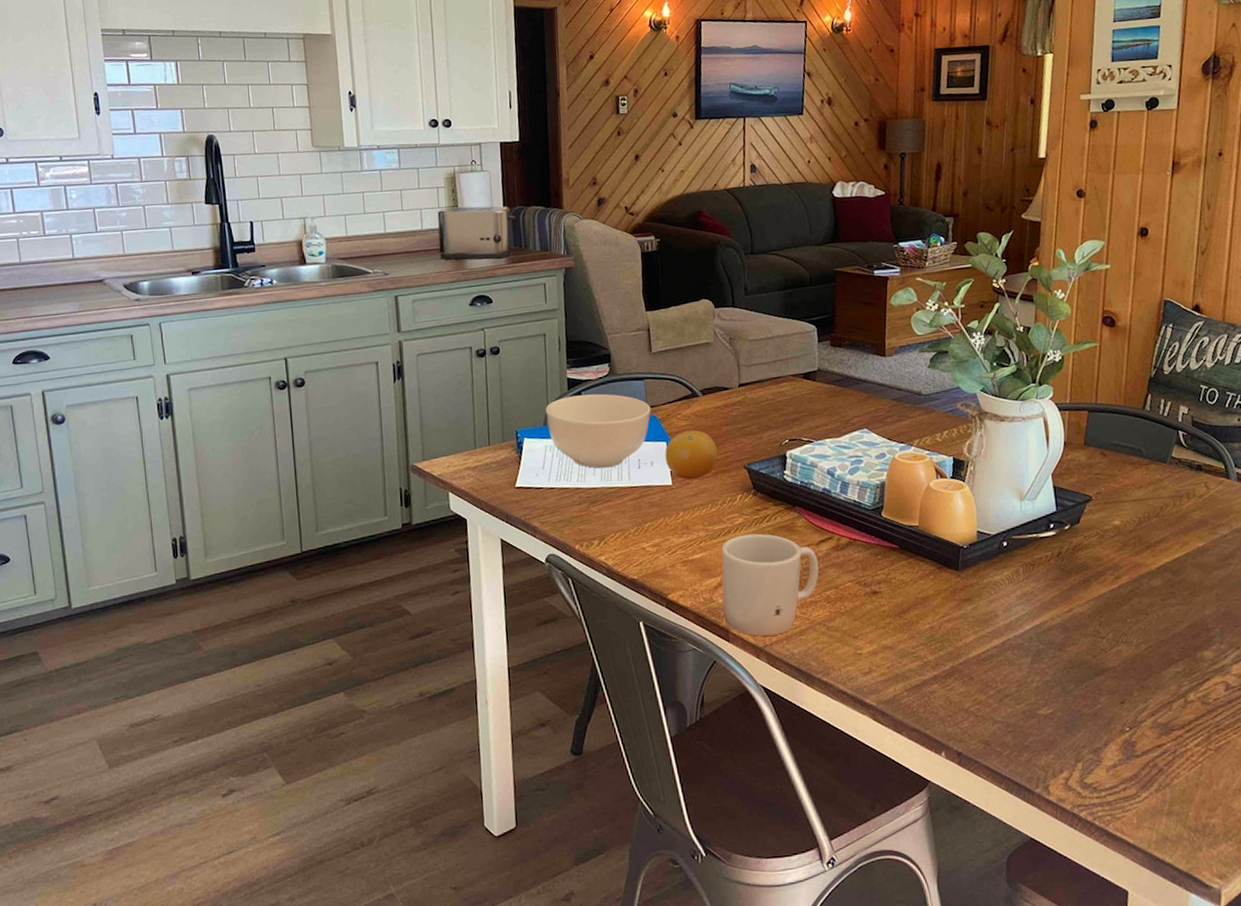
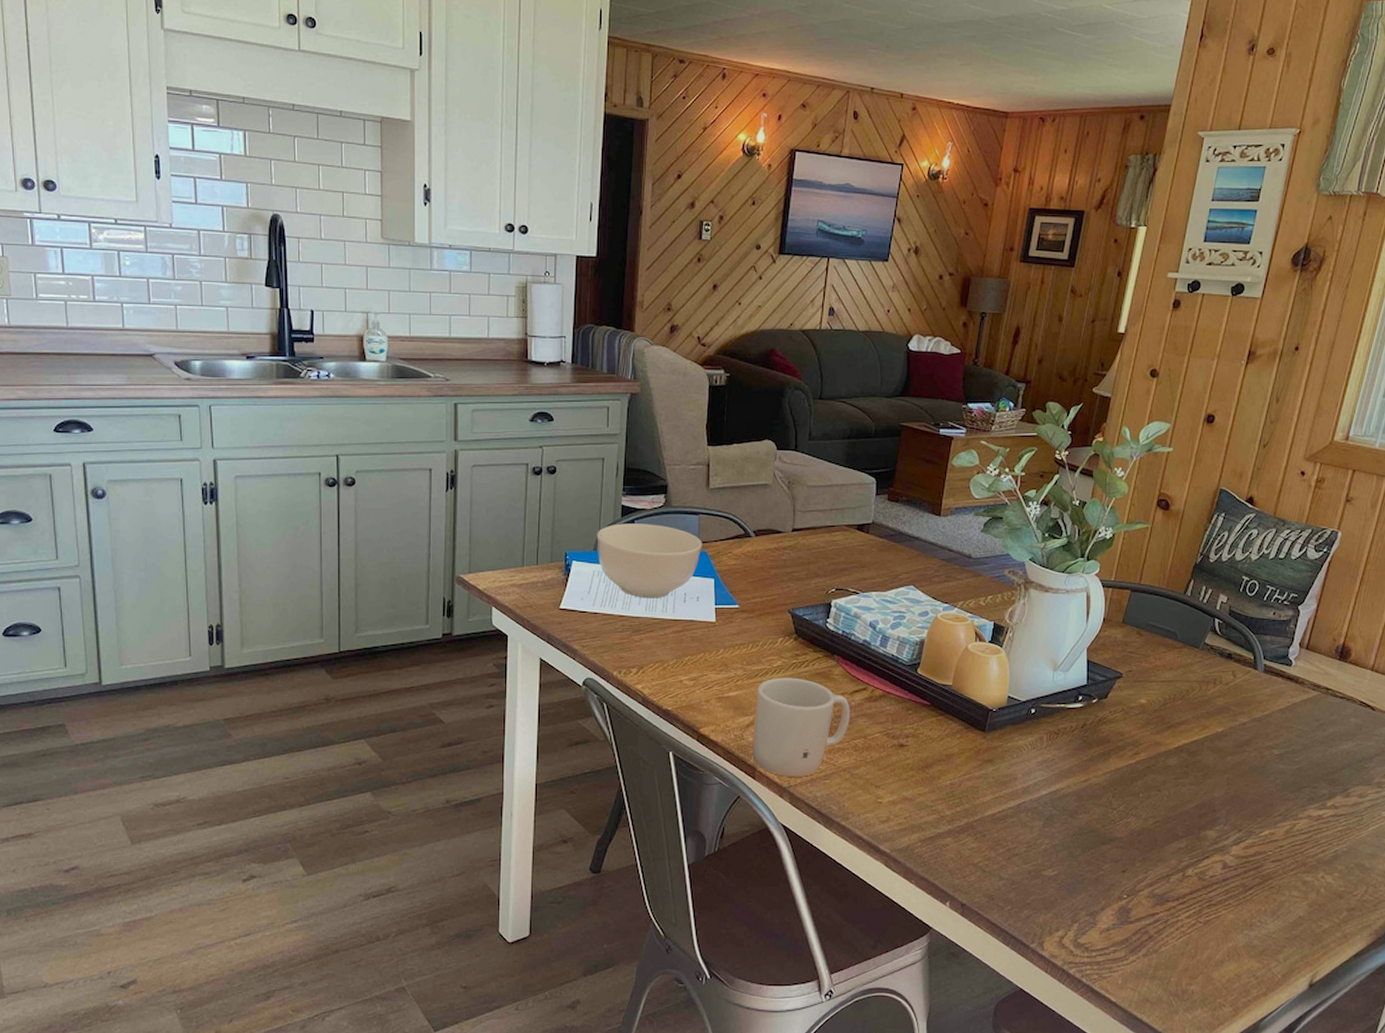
toaster: present [437,206,516,260] -> none [504,318,585,378]
fruit: present [665,430,718,479] -> none [712,569,764,618]

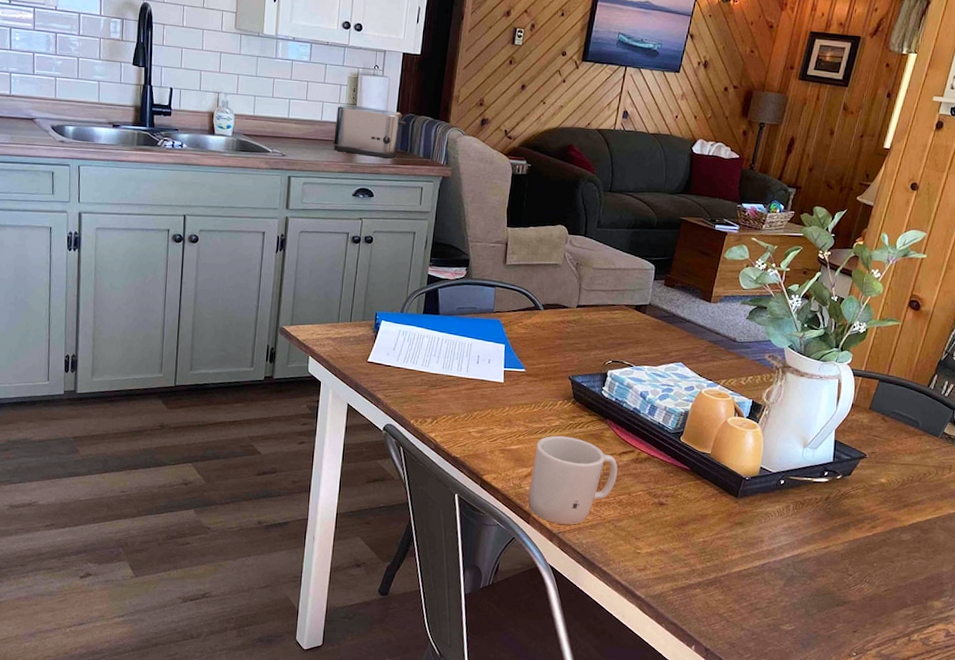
toaster: none [504,318,585,378] -> present [333,104,406,160]
bowl: present [597,523,702,598] -> none [404,290,497,358]

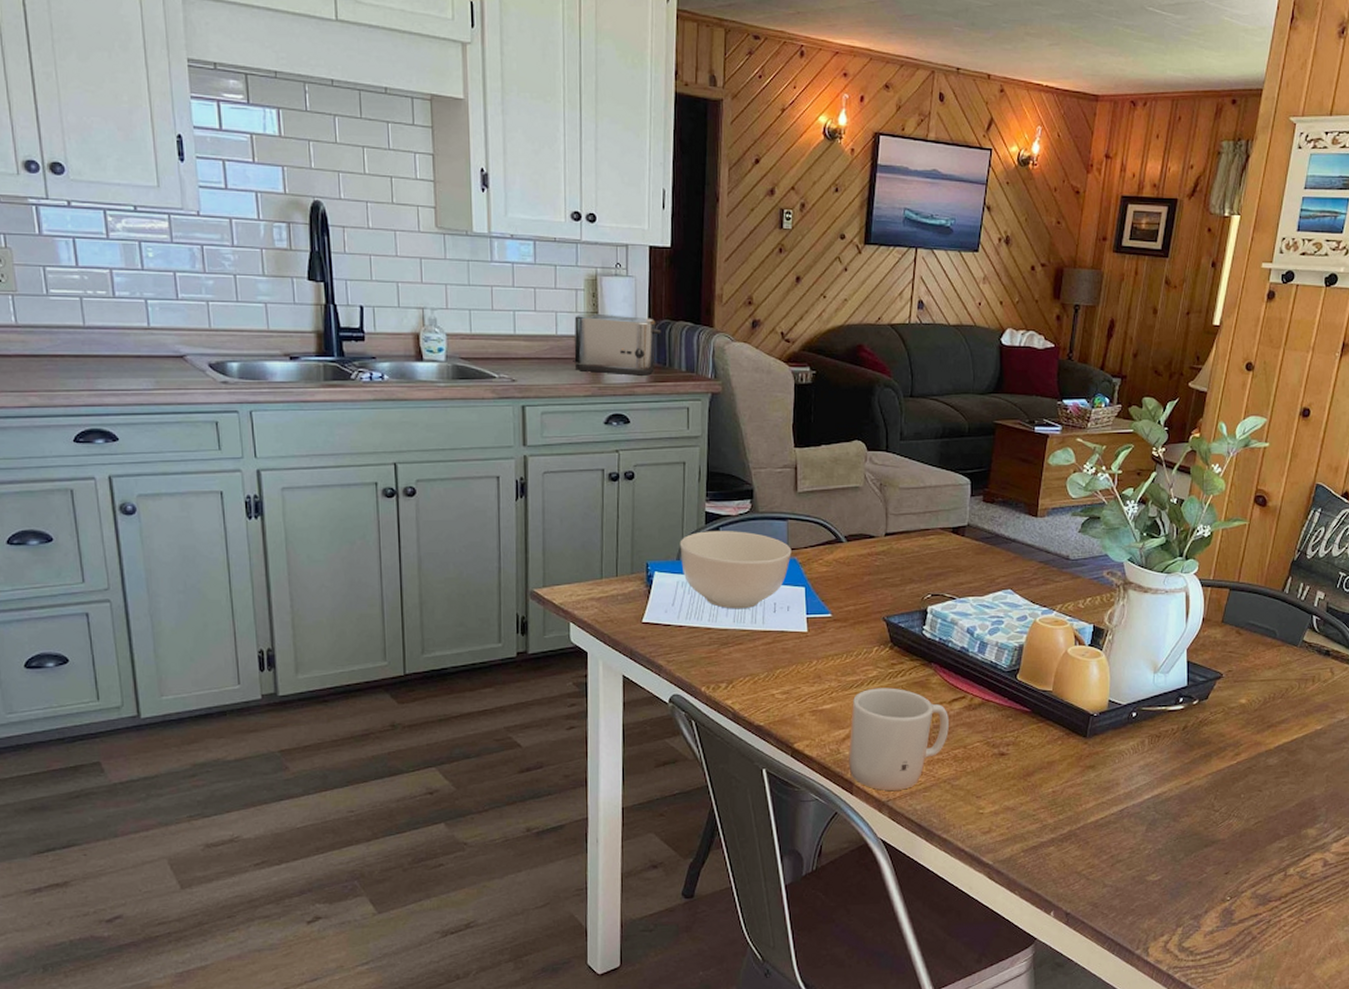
bowl: none [404,290,497,358] -> present [679,531,792,609]

